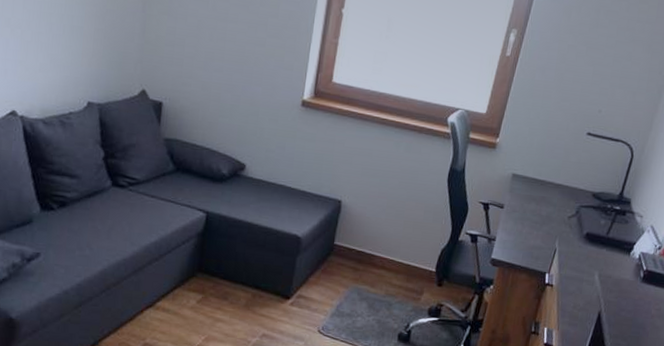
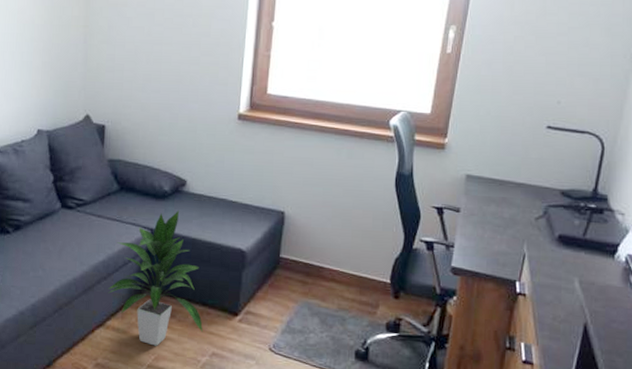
indoor plant: none [159,195,255,327] -> present [108,211,204,346]

